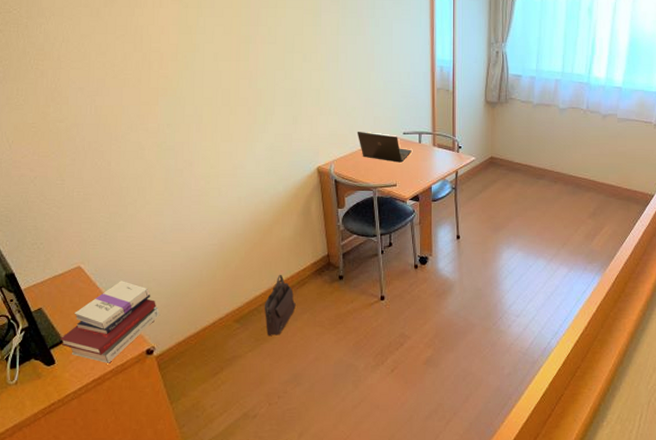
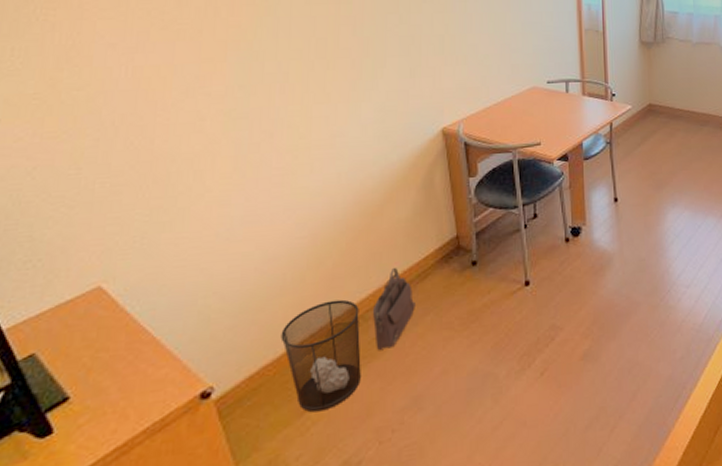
books: present [60,281,160,363] -> none [63,299,223,422]
waste bin: none [199,294,256,375] -> present [281,299,361,413]
laptop: present [357,132,412,163] -> none [491,83,558,117]

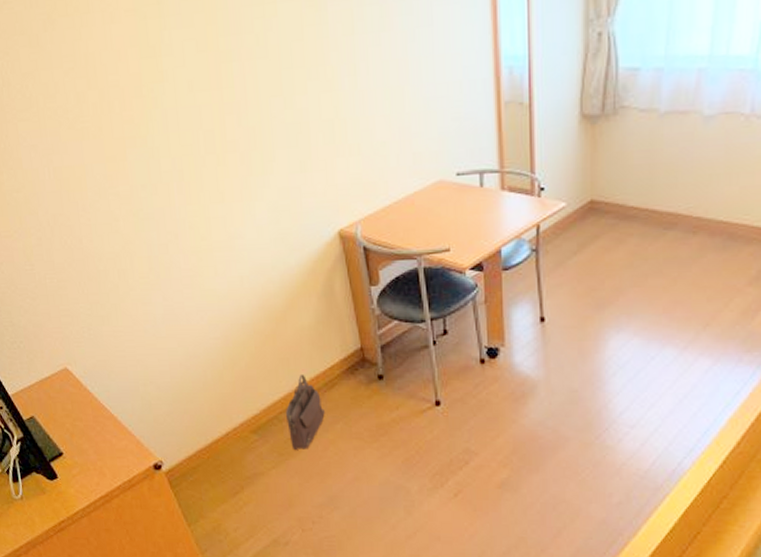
waste bin: present [281,299,361,413] -> none [209,399,281,495]

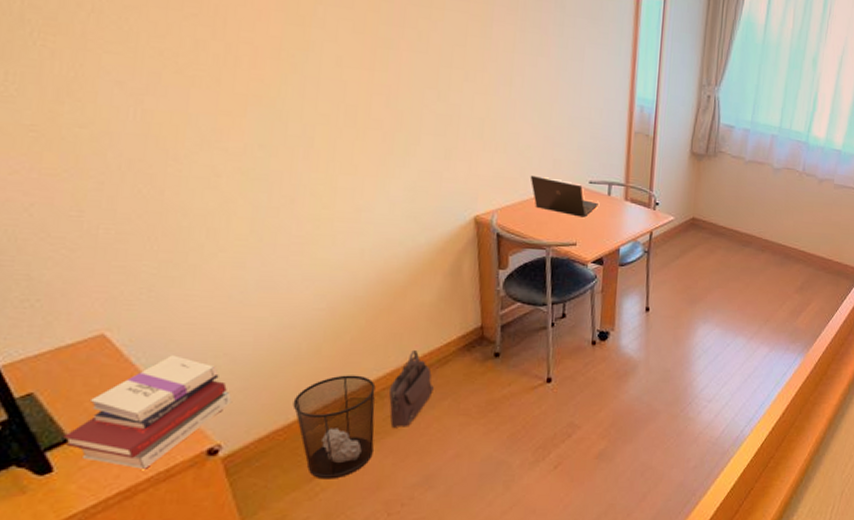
books: none [58,384,164,479] -> present [63,355,233,469]
waste bin: none [209,399,281,495] -> present [293,375,376,480]
laptop: none [389,176,470,218] -> present [530,176,598,217]

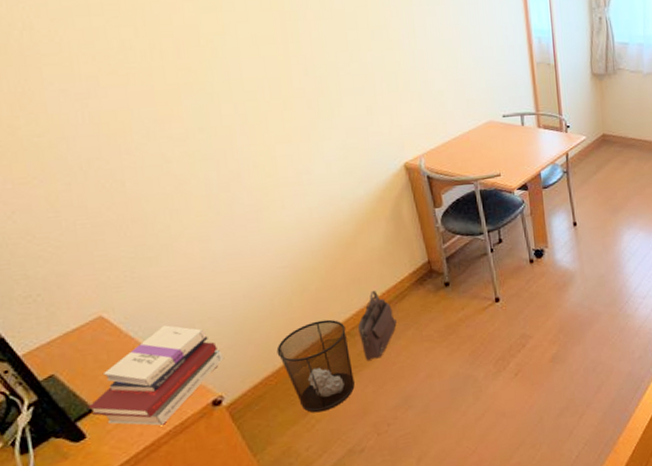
laptop: present [530,176,598,217] -> none [447,118,515,150]

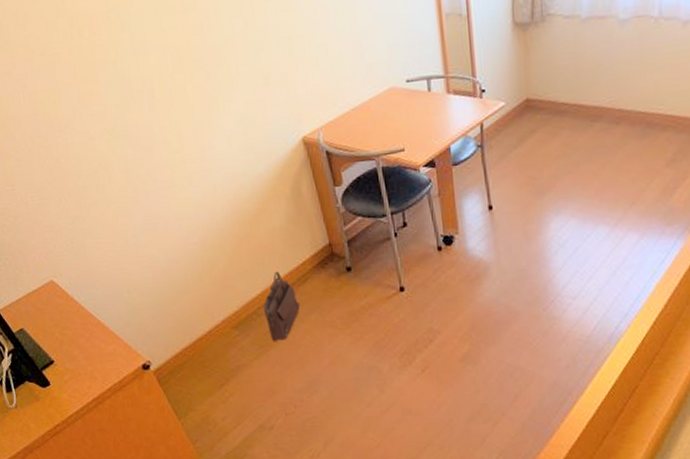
books: present [88,325,225,426] -> none [49,292,150,382]
waste bin: present [276,319,355,413] -> none [192,297,263,387]

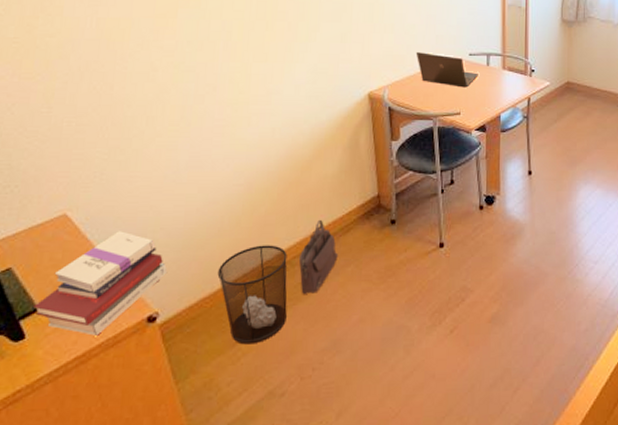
books: none [49,292,150,382] -> present [33,231,168,336]
waste bin: none [192,297,263,387] -> present [217,245,287,345]
laptop: none [346,85,420,121] -> present [415,52,478,88]

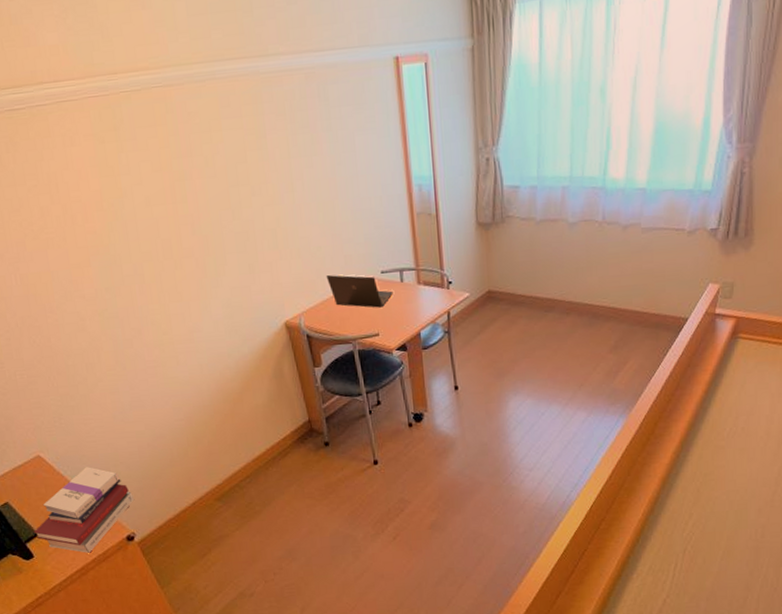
waste bin: present [217,245,287,345] -> none [176,471,244,556]
handbag: present [298,220,338,294] -> none [245,447,280,512]

